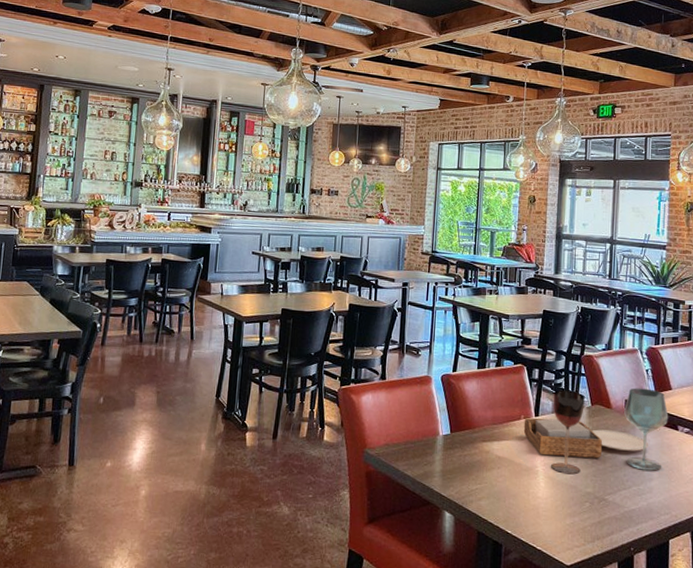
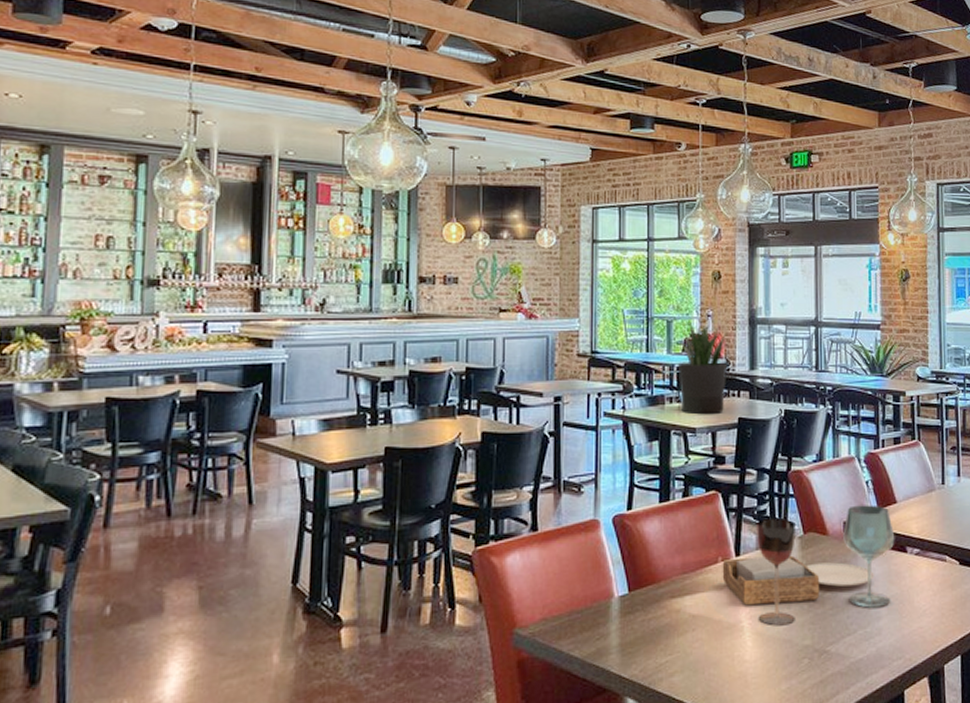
planter: none [497,232,537,306] -> present [678,320,728,415]

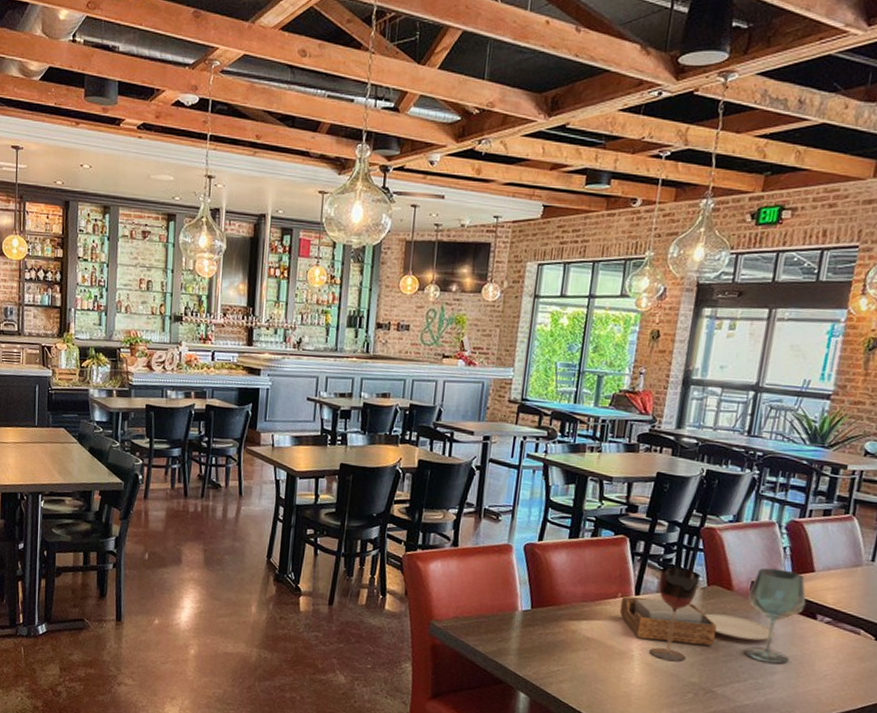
planter: present [678,320,728,415] -> none [601,376,657,467]

